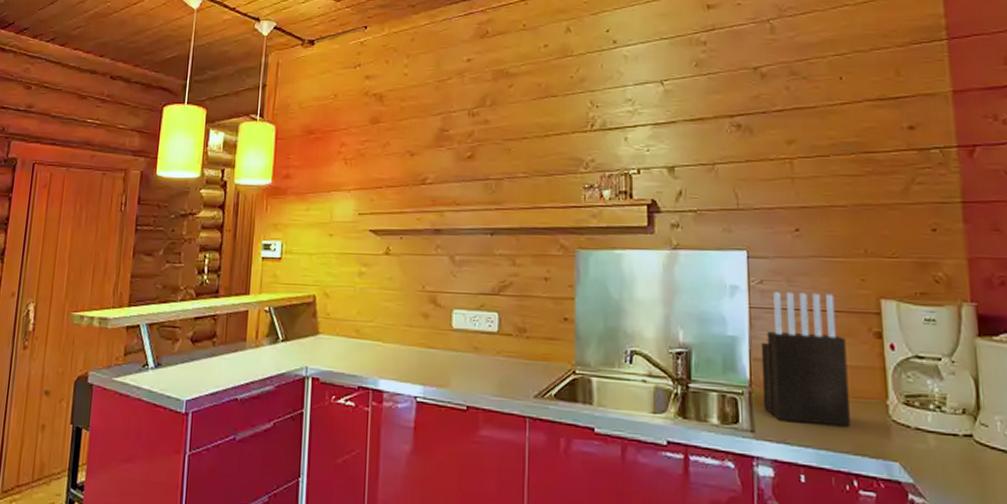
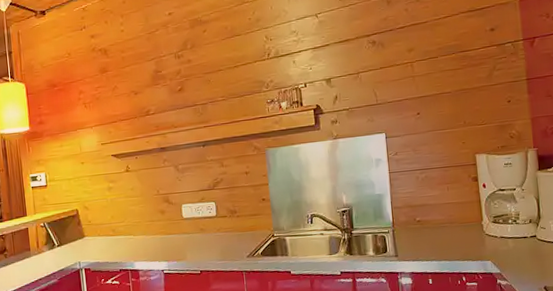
knife block: present [760,291,850,426] -> none [398,155,459,247]

